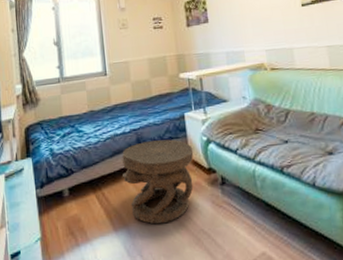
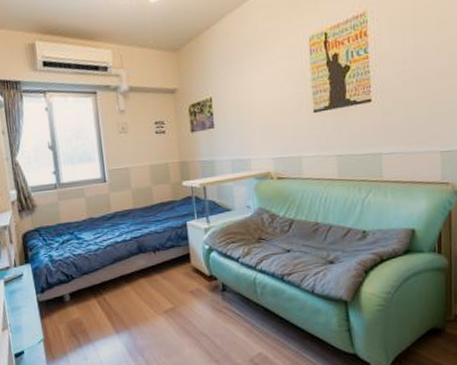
carved stool: present [121,139,194,225] -> none [123,247,195,328]

